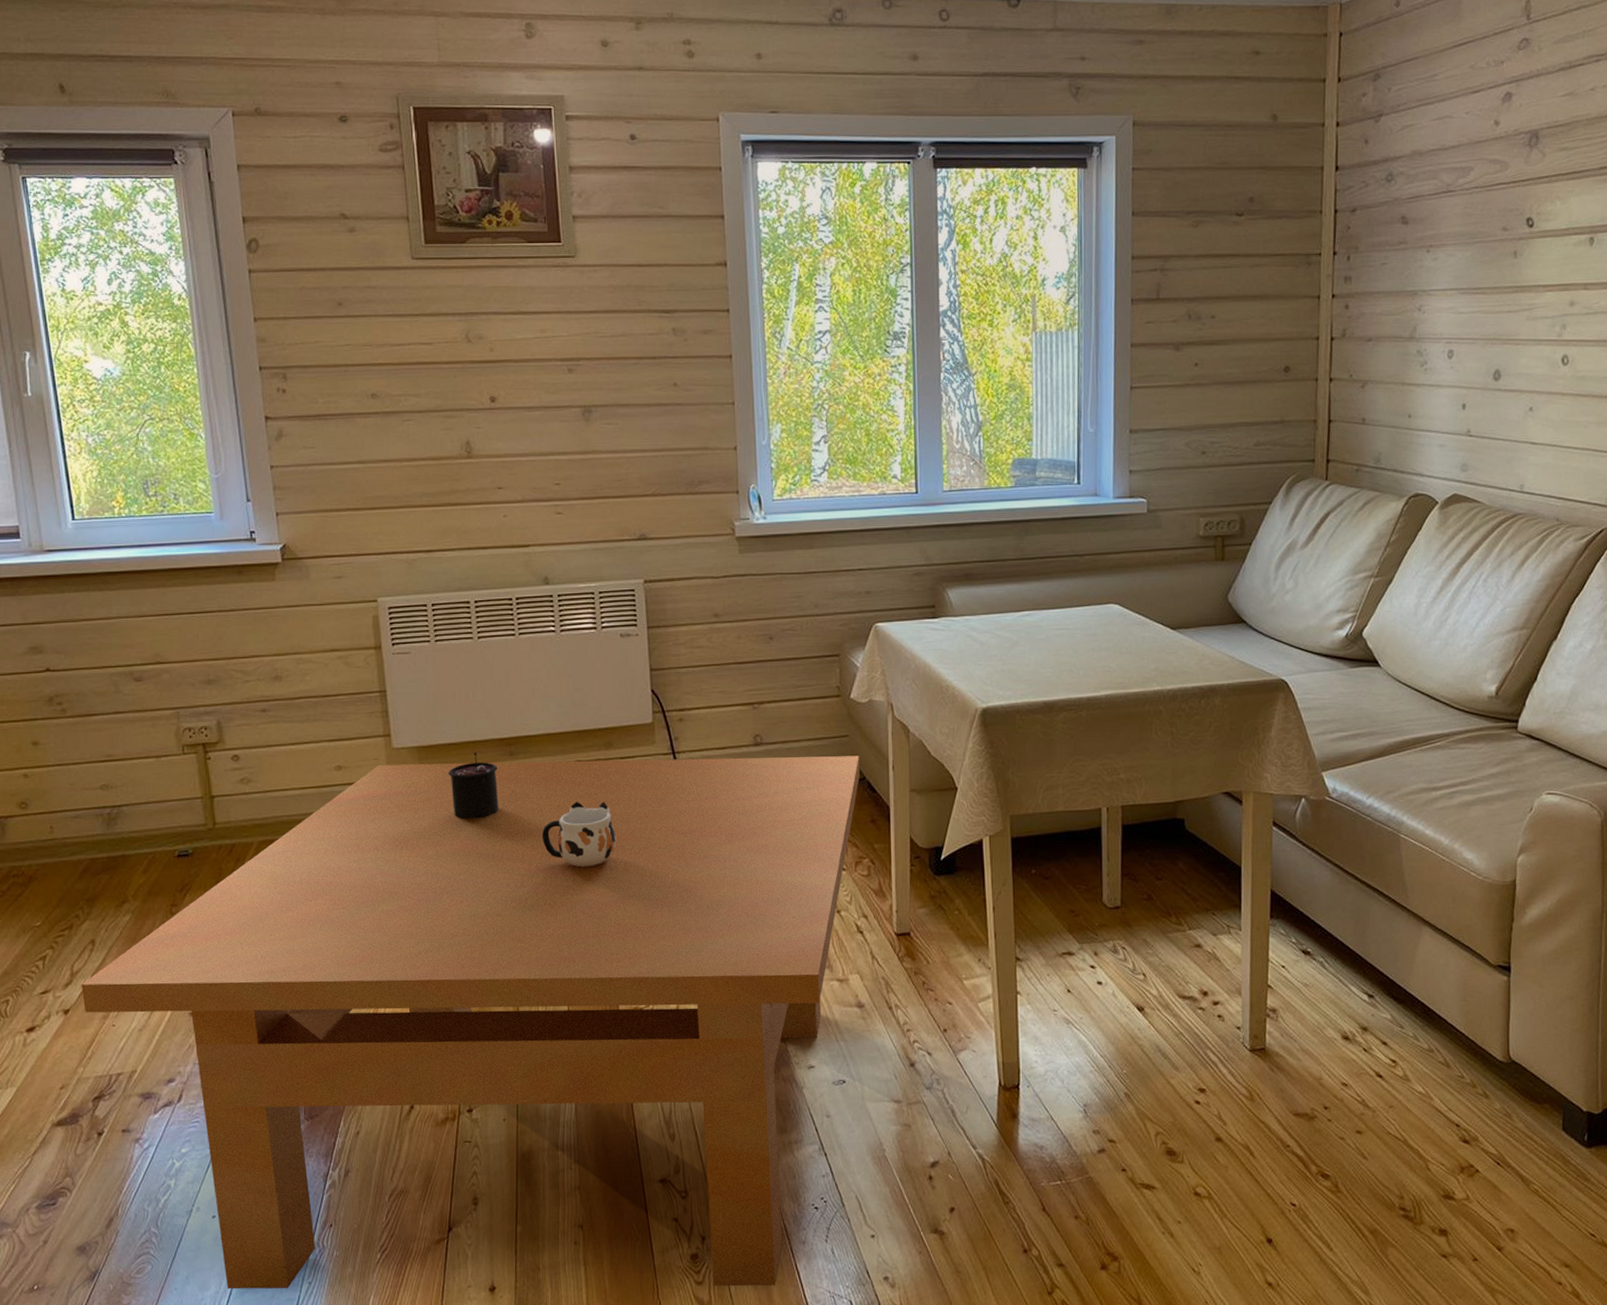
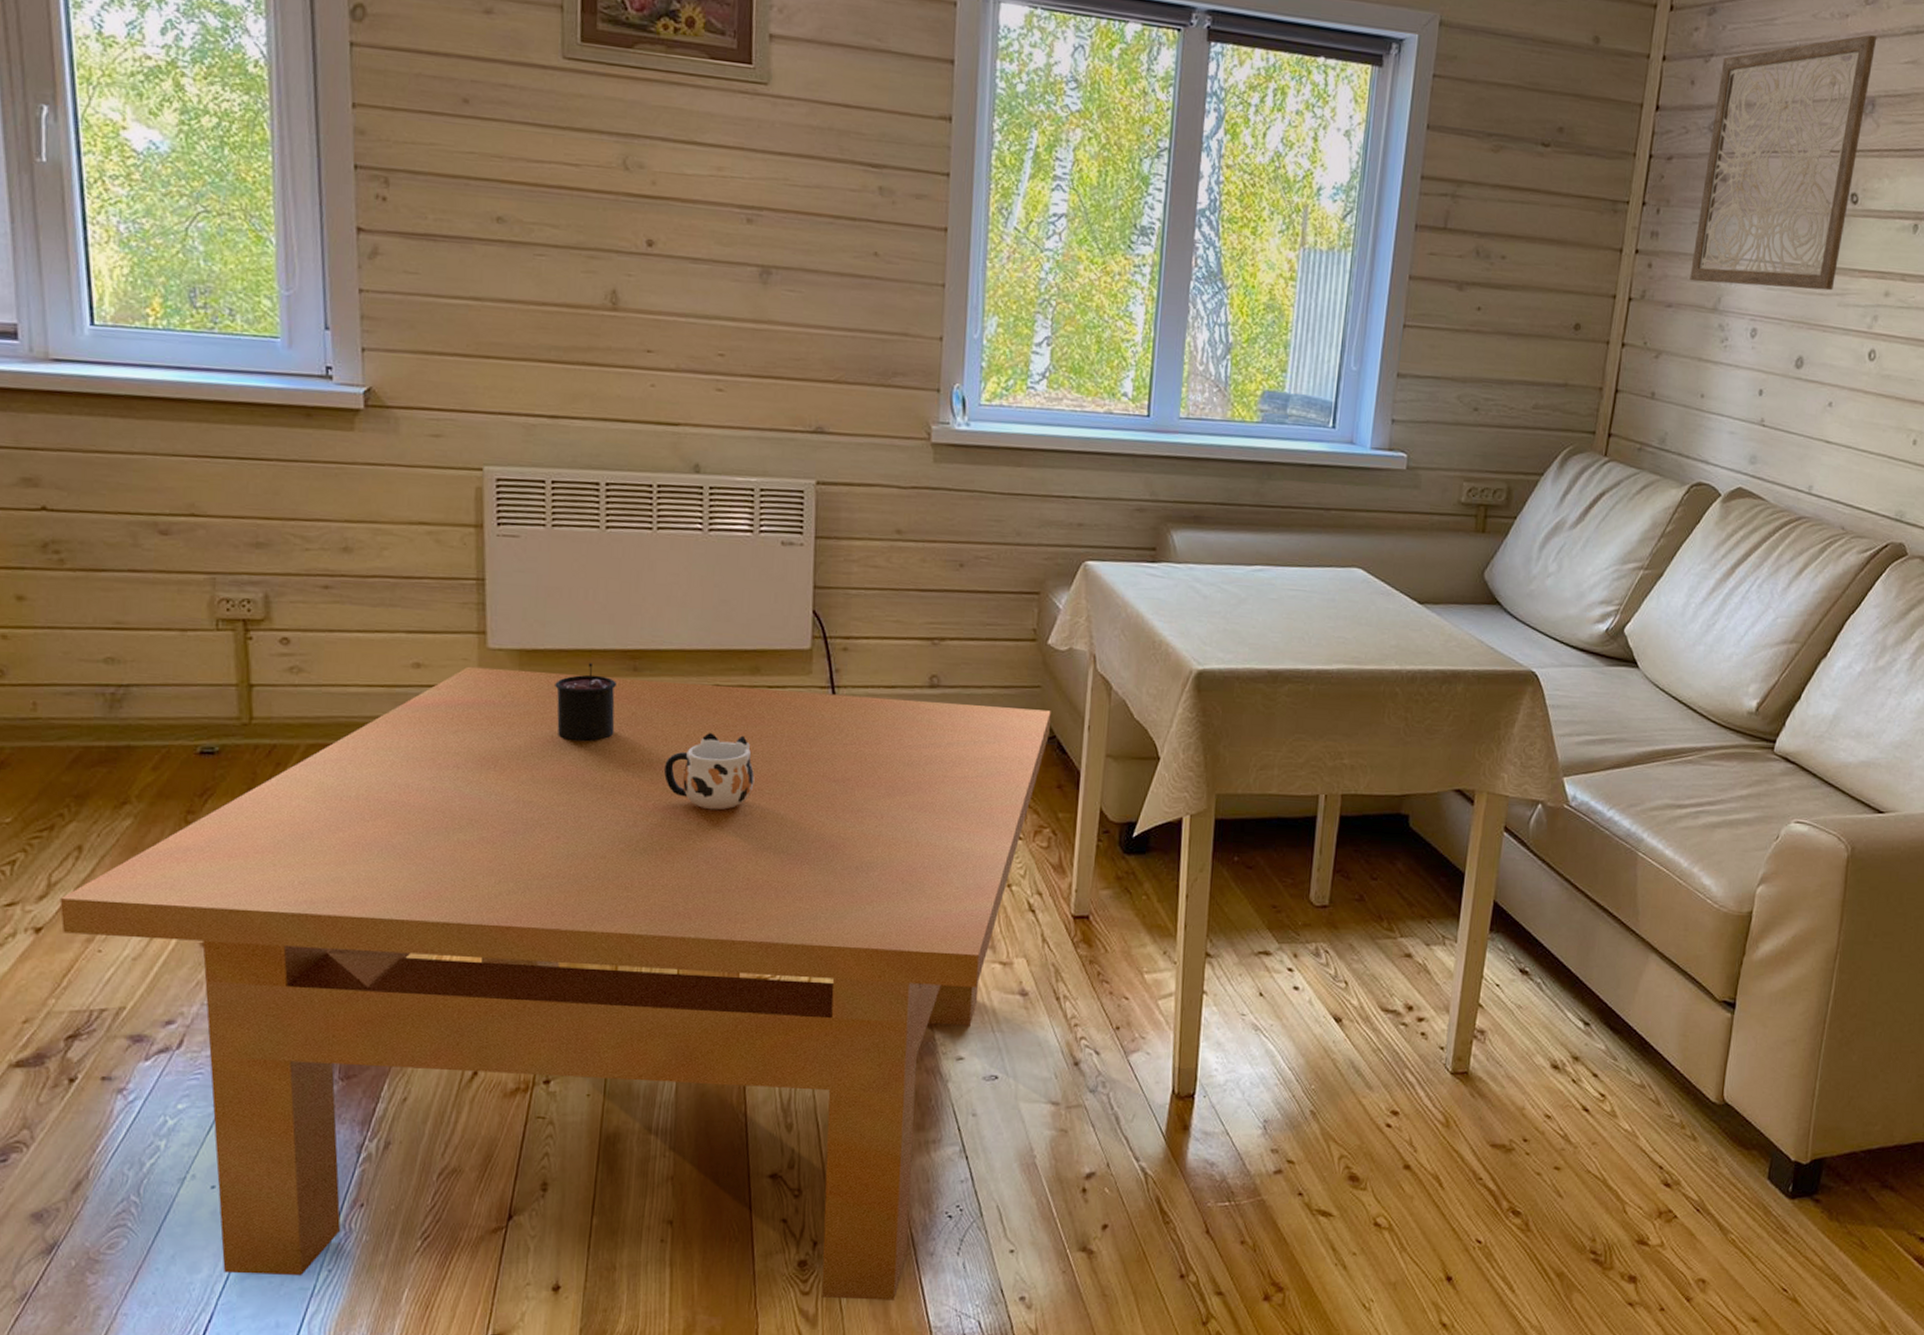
wall art: none [1385,76,1533,316] -> present [1690,35,1877,291]

